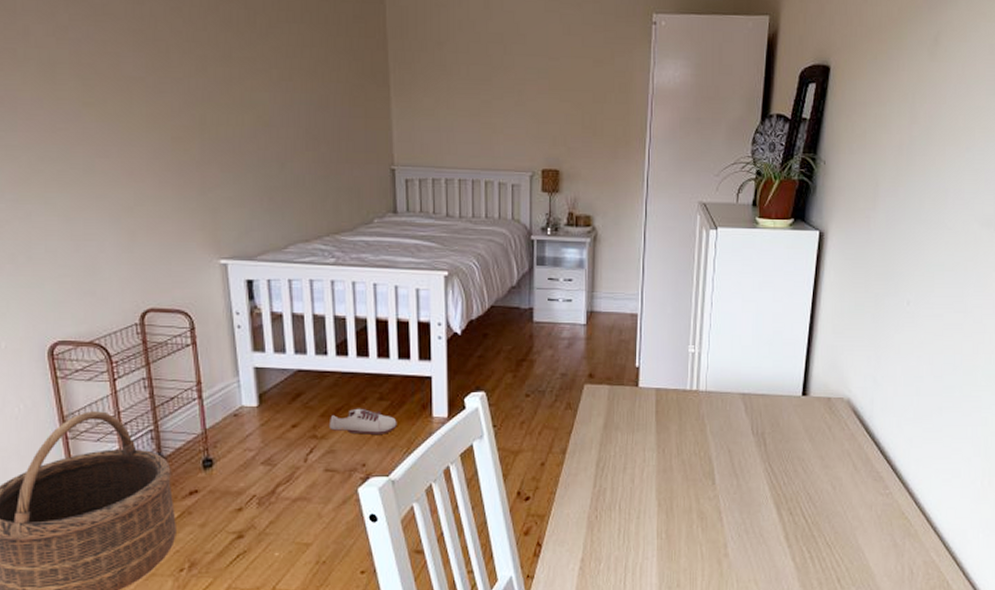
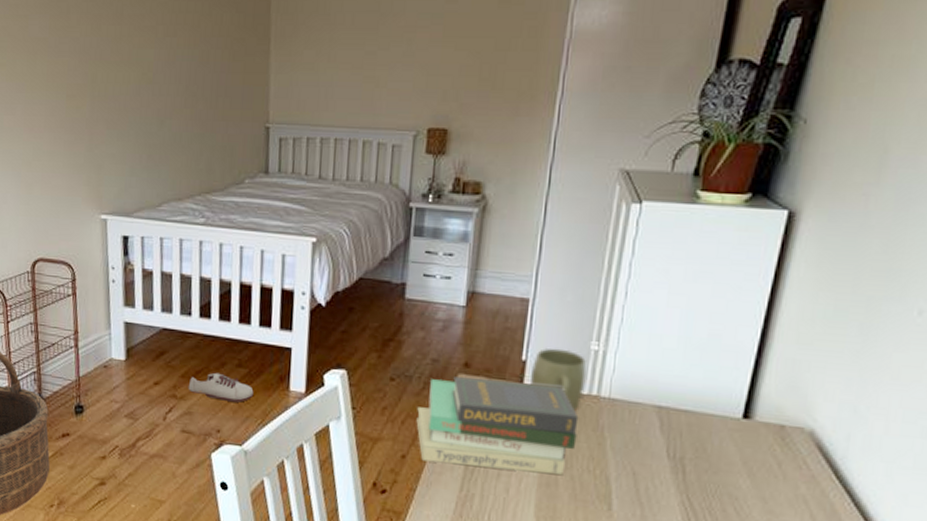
books: none [551,386,684,466] -> present [416,376,579,475]
mug: none [644,354,687,405] -> present [530,347,588,411]

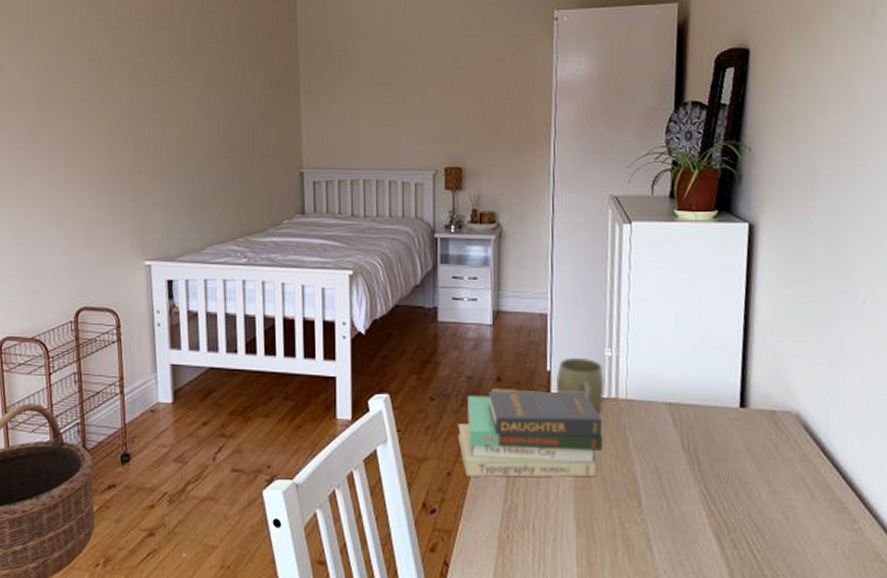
shoe: present [188,372,254,403] -> none [236,407,302,435]

